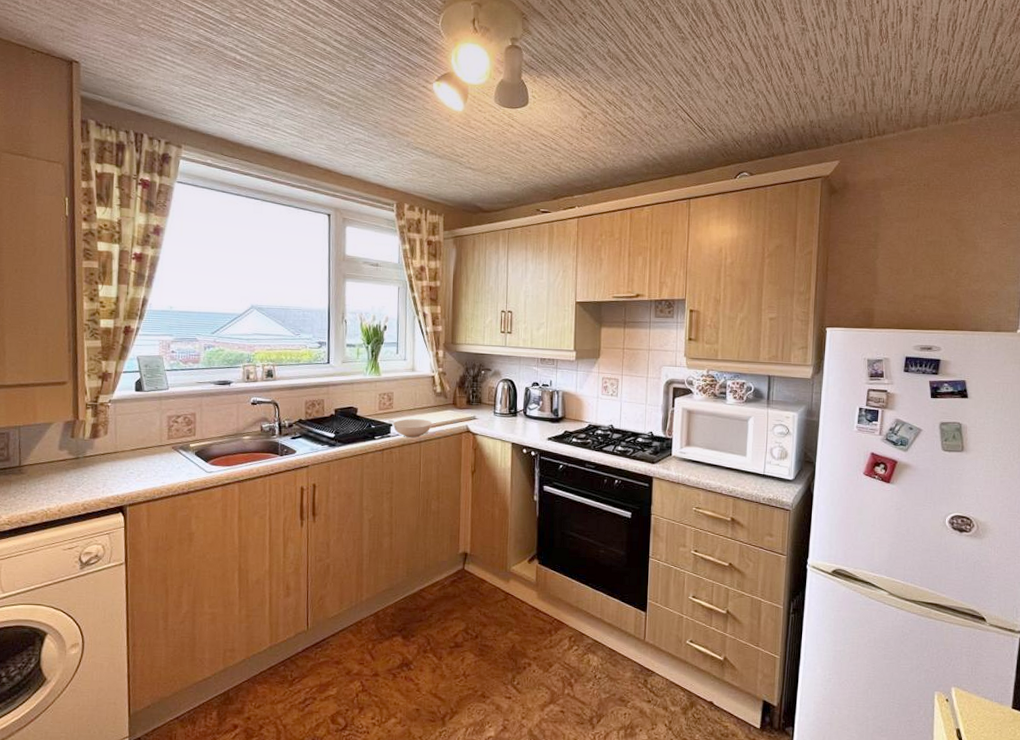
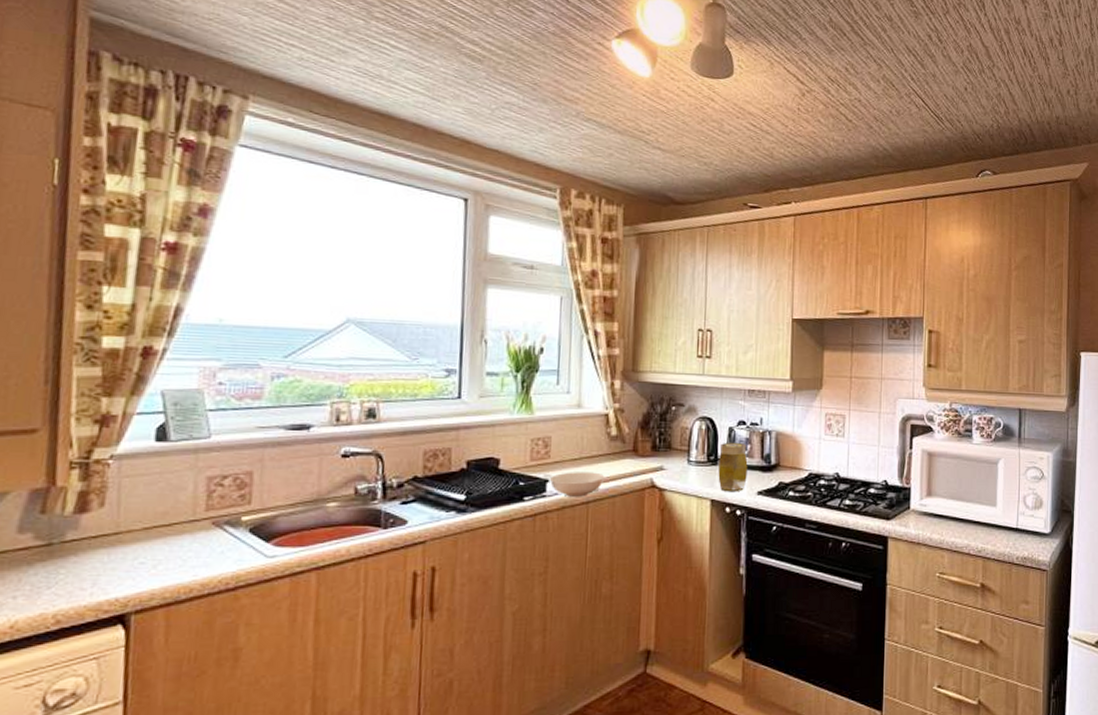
jar: none [517,399,540,438] -> present [718,442,748,492]

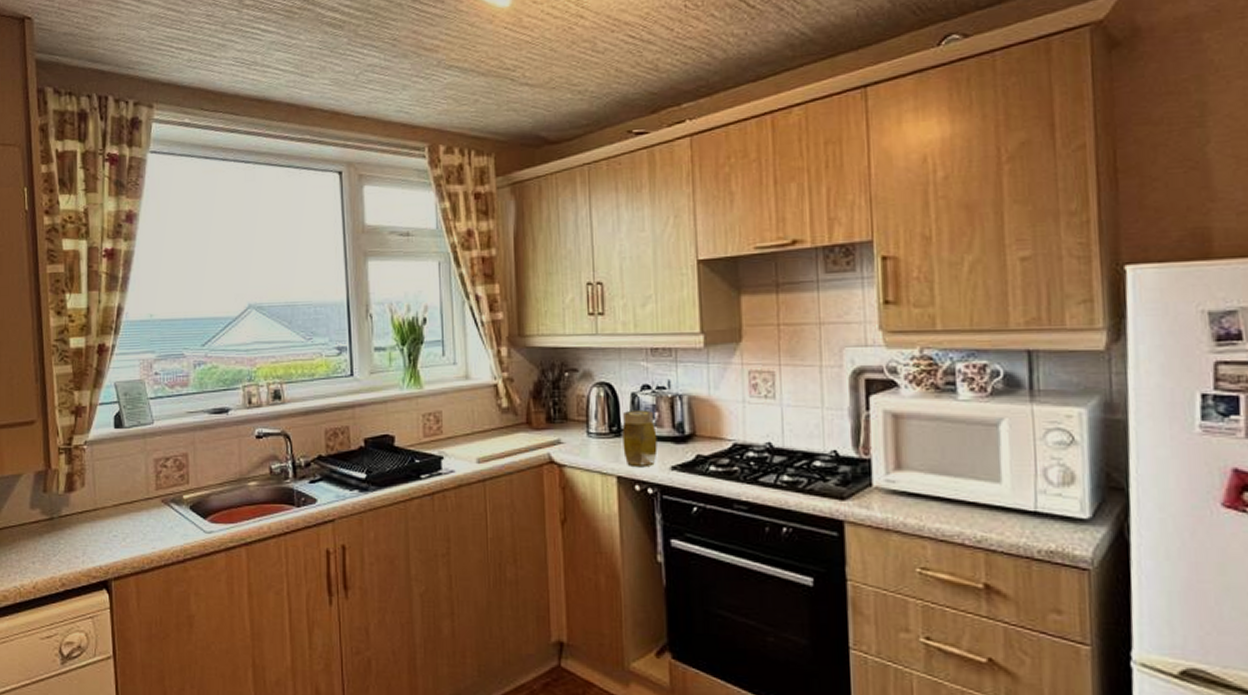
bowl: present [550,472,605,498] -> none [445,448,500,476]

